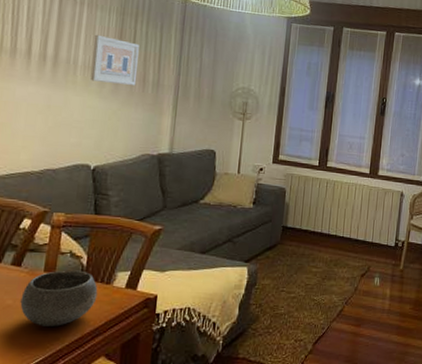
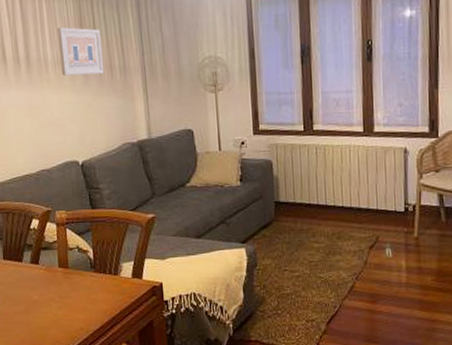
bowl: present [20,270,98,327] -> none [44,264,109,318]

